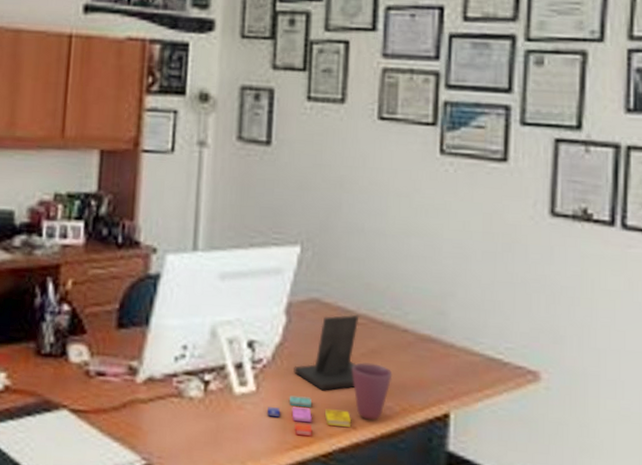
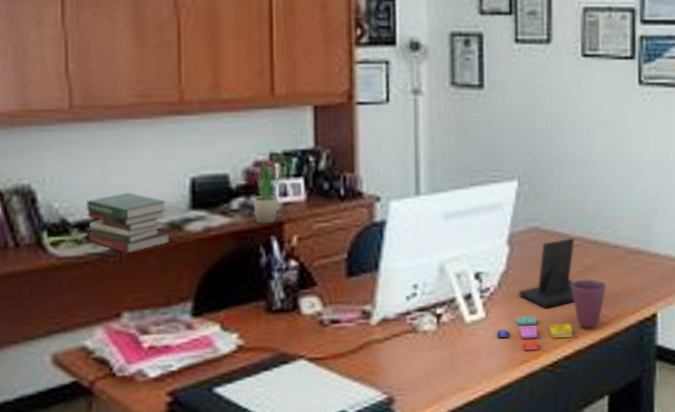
potted plant: none [34,196,65,265] -> present [253,156,283,224]

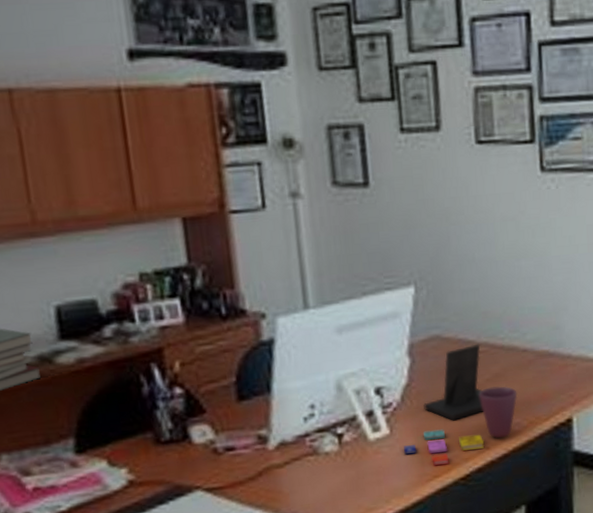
potted plant: present [253,156,283,224] -> none [124,277,156,351]

